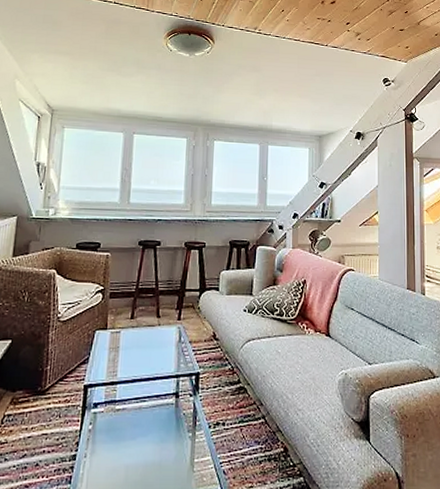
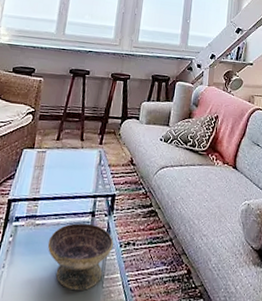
decorative bowl: none [130,405,202,477] -> present [47,223,114,291]

